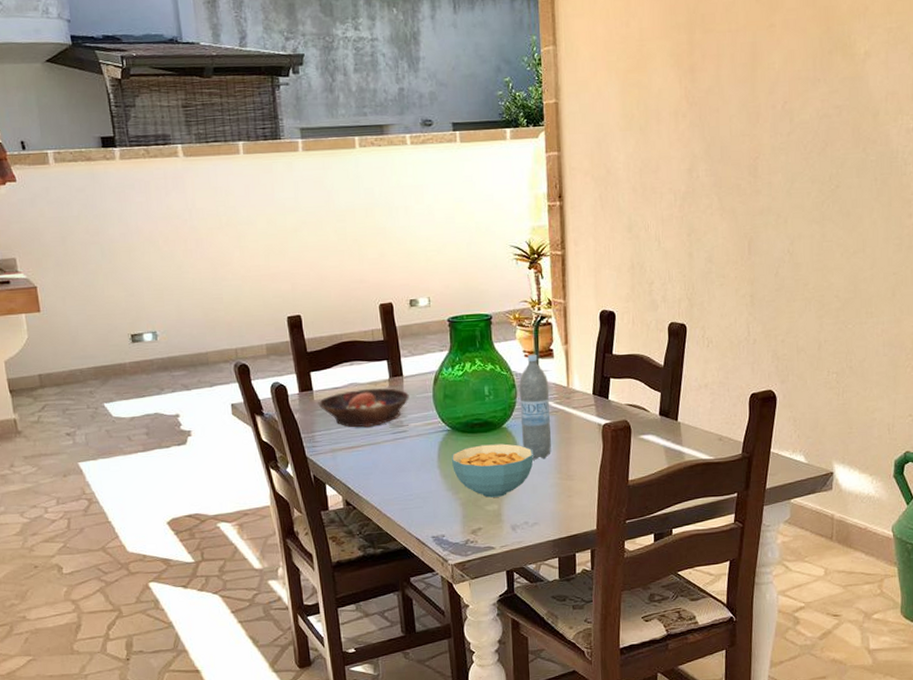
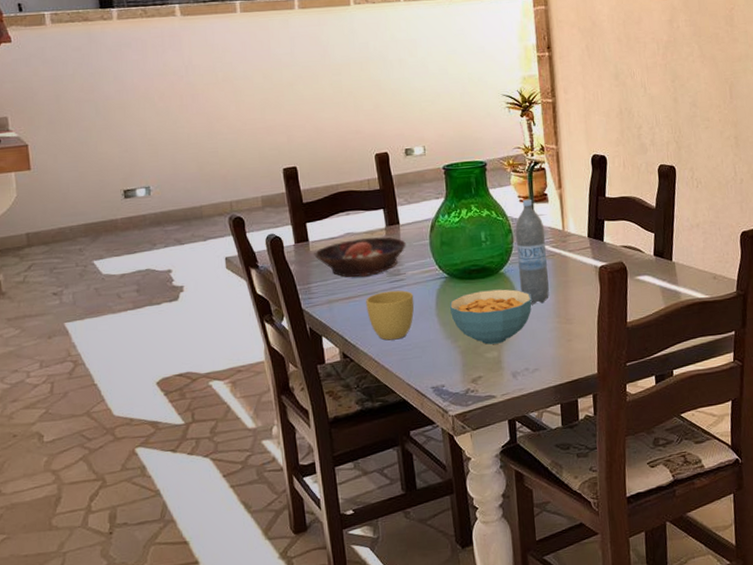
cup: none [369,441,417,490] -> present [366,290,414,341]

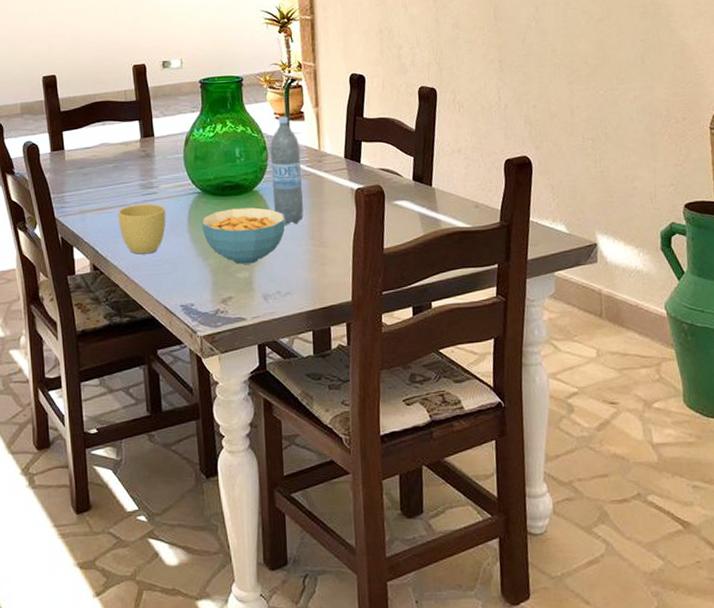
bowl: present [314,237,406,277] -> none [69,148,160,188]

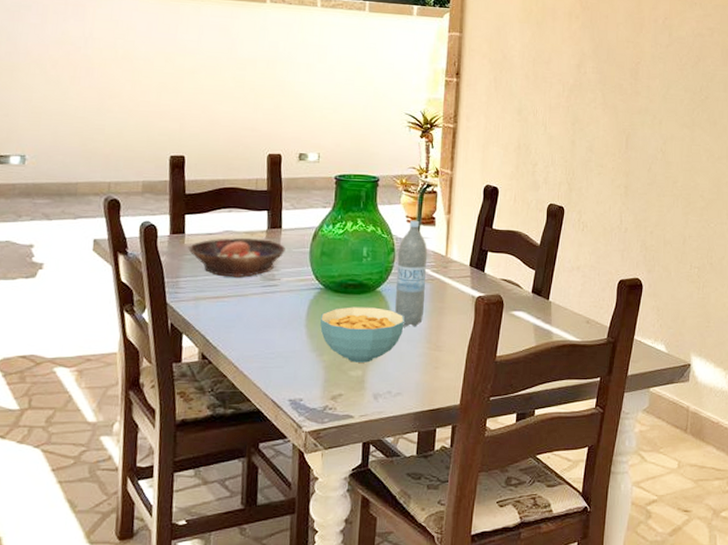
bowl: none [69,148,160,188] -> present [188,237,285,278]
cup: present [118,203,166,255] -> none [234,295,285,346]

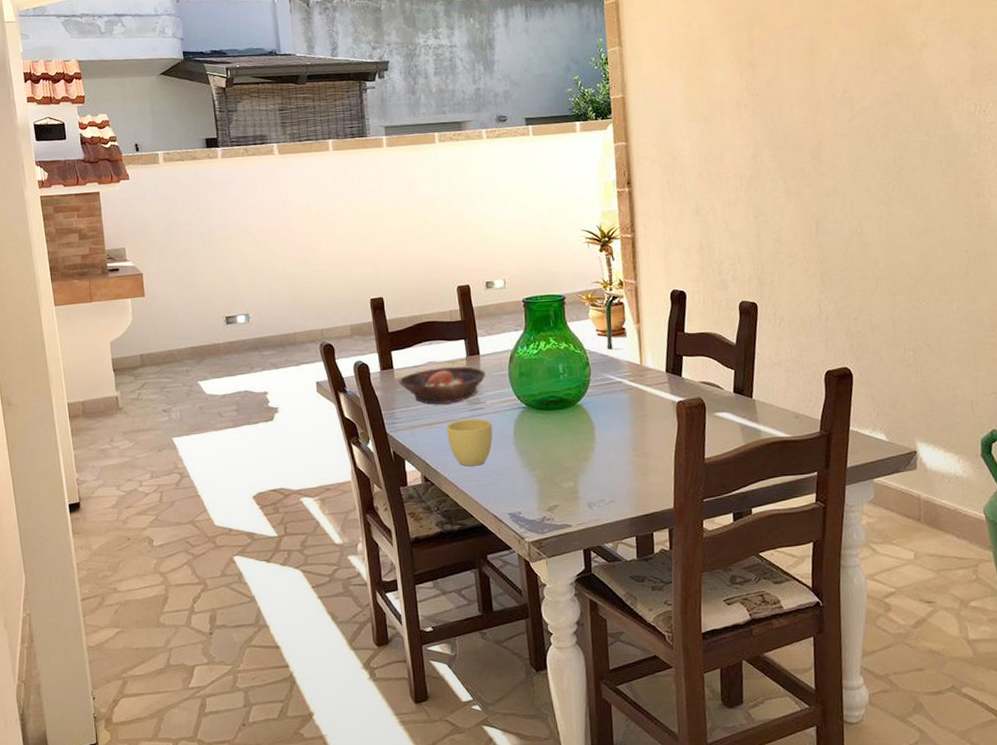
cup: none [234,295,285,346] -> present [447,418,493,467]
cereal bowl: present [319,307,405,363] -> none [527,421,609,475]
water bottle: present [395,220,428,327] -> none [592,333,626,437]

